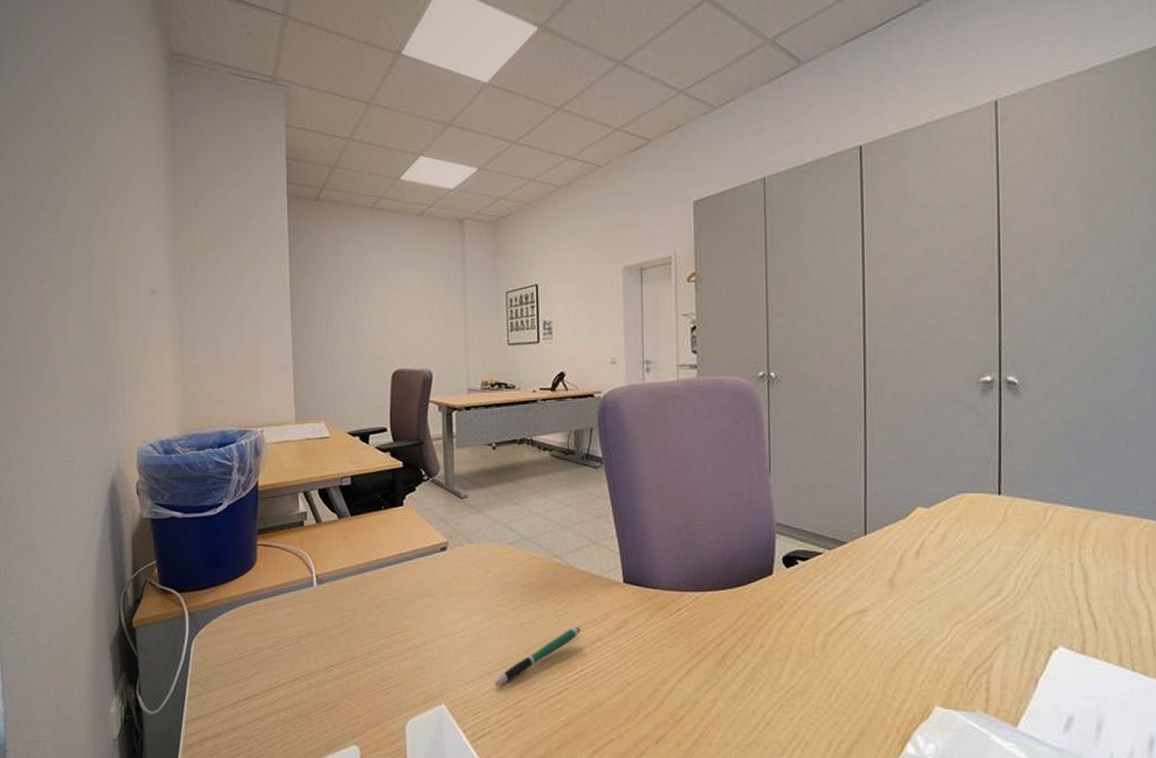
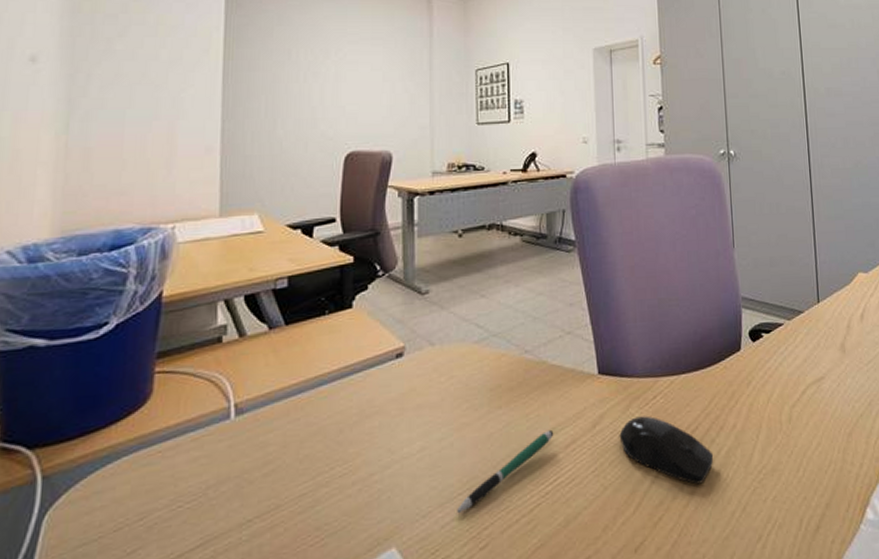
computer mouse: none [643,625,739,694] -> present [619,416,714,485]

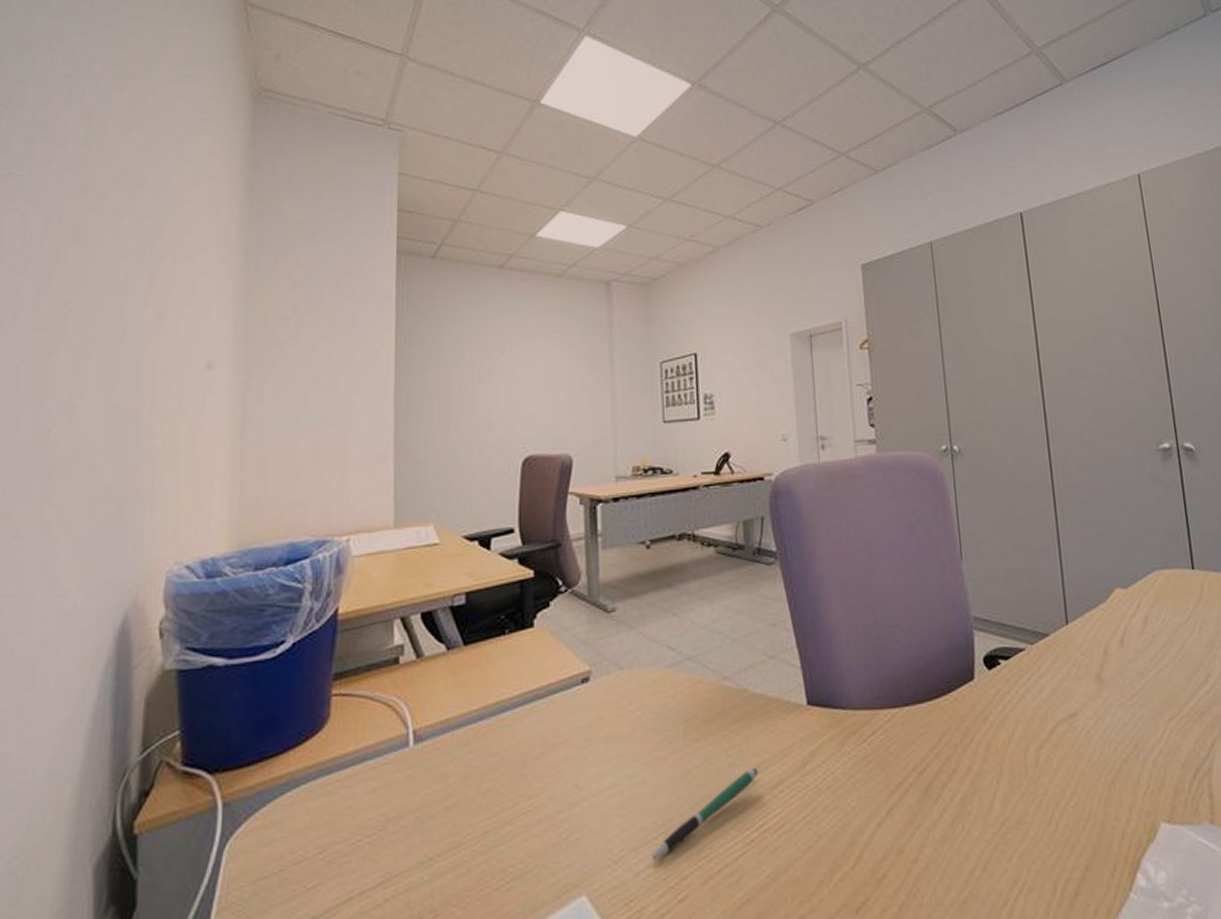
computer mouse: present [619,416,714,485] -> none [833,754,946,837]

